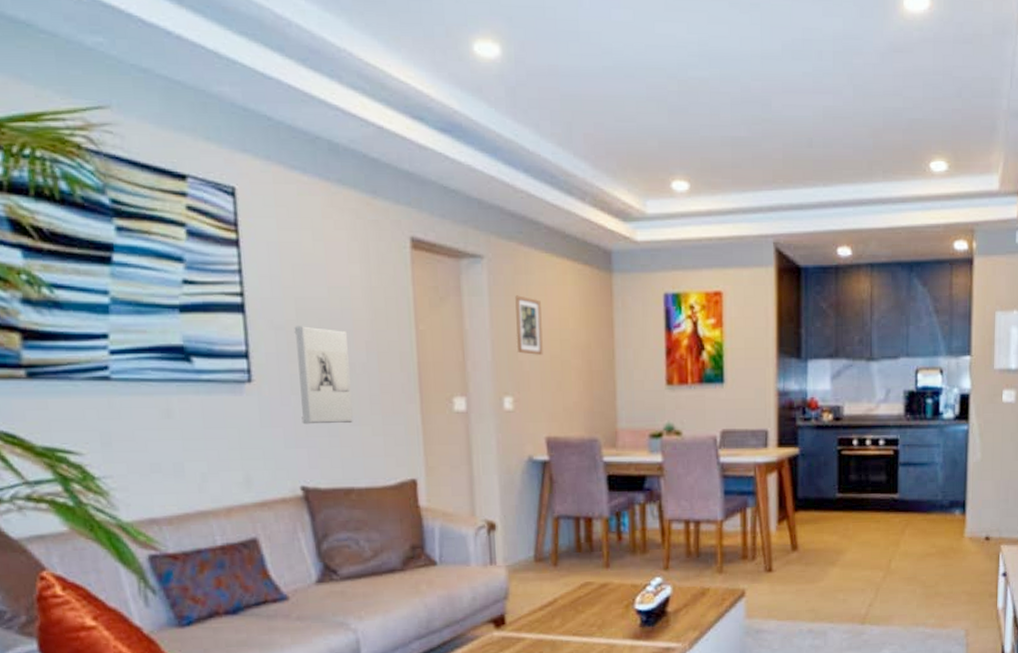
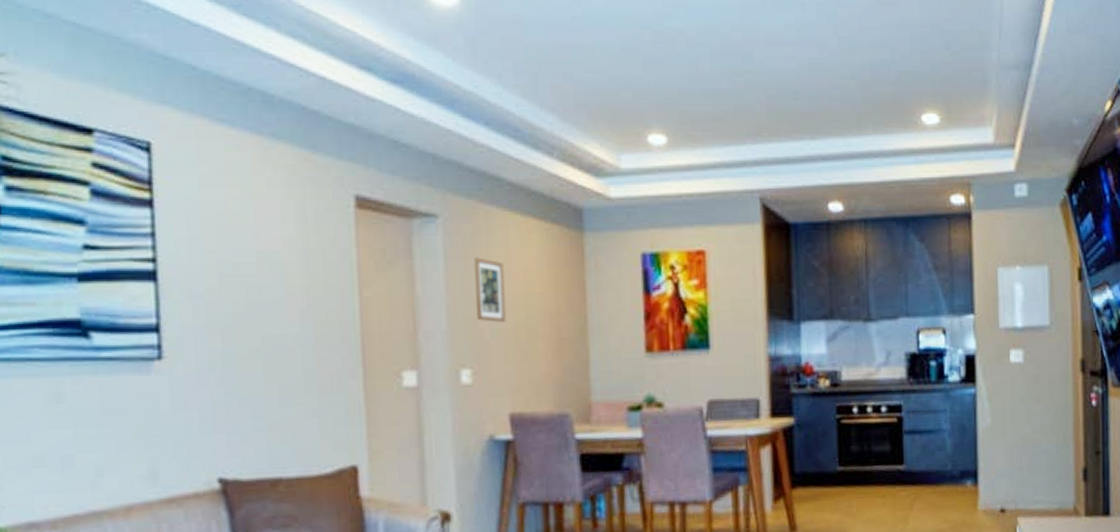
wall sculpture: present [294,326,353,425] -> none [215,295,283,407]

